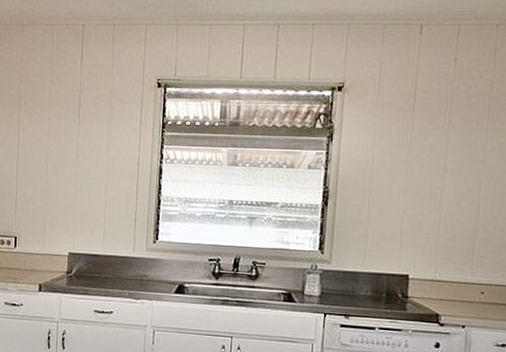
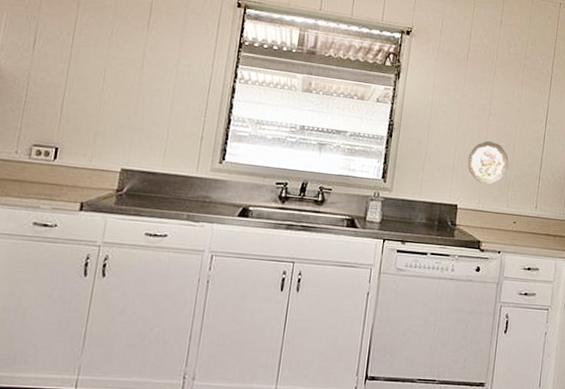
decorative plate: none [419,201,473,251] -> present [467,140,509,185]

